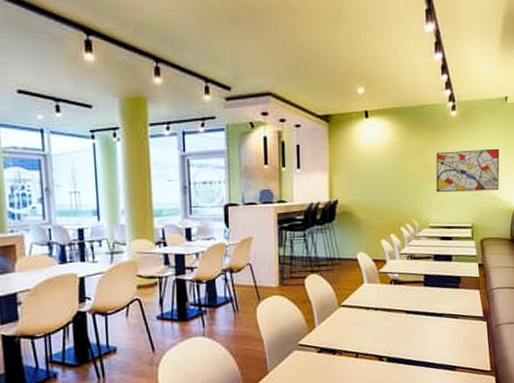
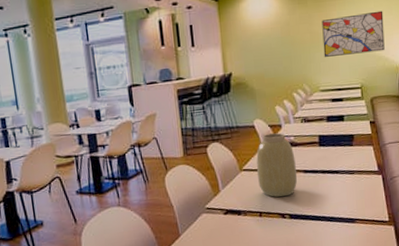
vase: none [357,268,399,338] -> present [256,133,298,197]

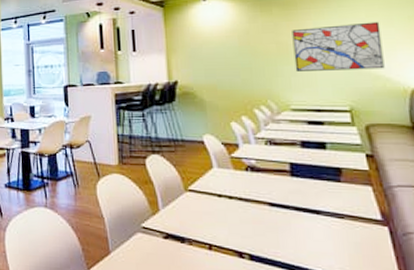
vase: present [256,133,298,197] -> none [206,153,261,231]

